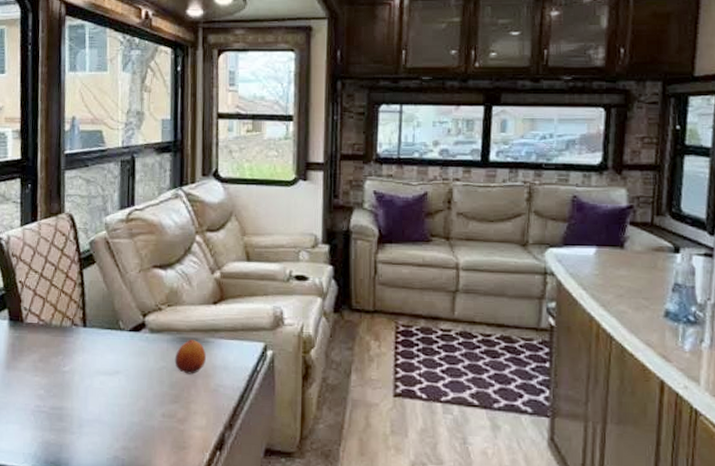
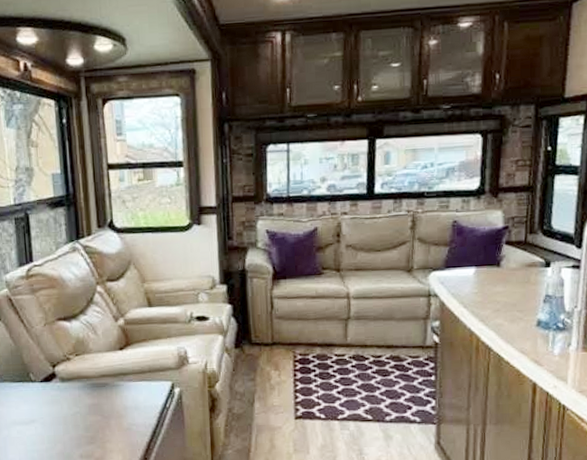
fruit: present [174,339,206,375] -> none [87,384,117,417]

